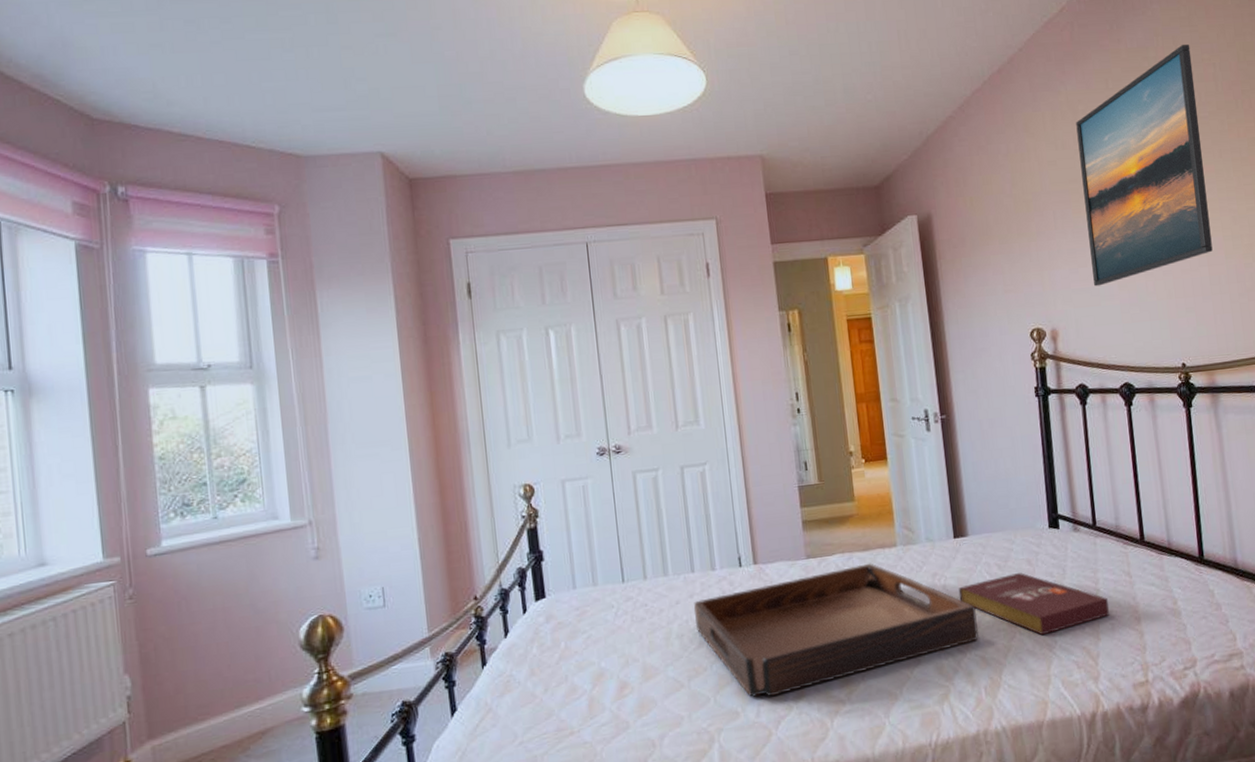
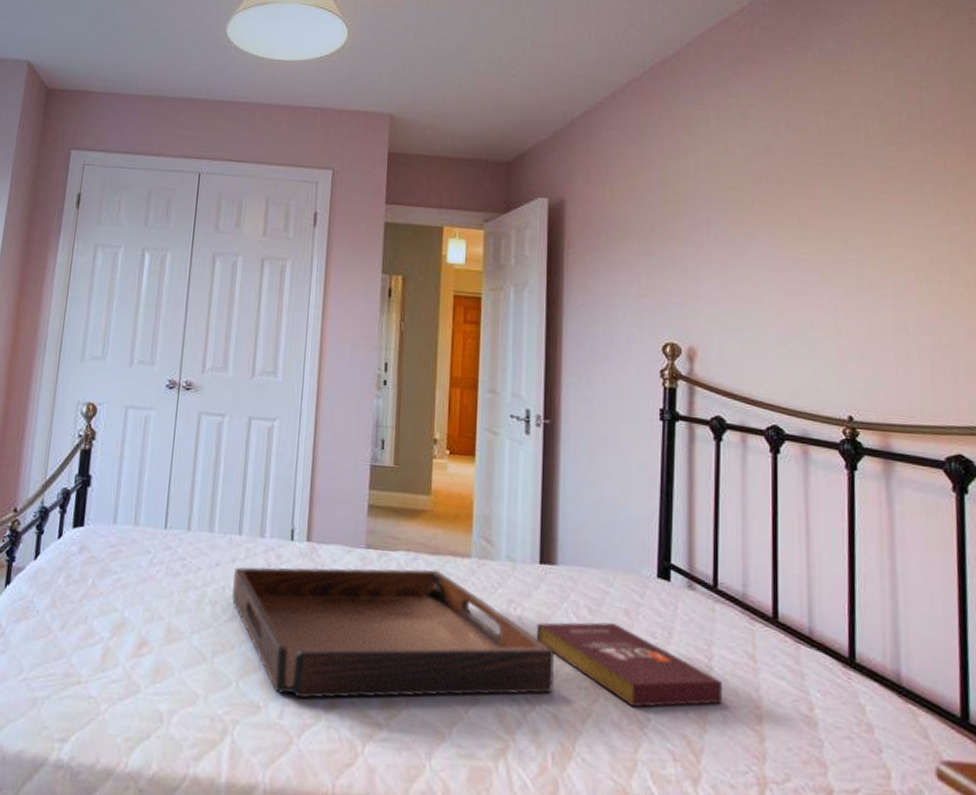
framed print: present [1076,44,1213,287] -> none [745,61,901,309]

